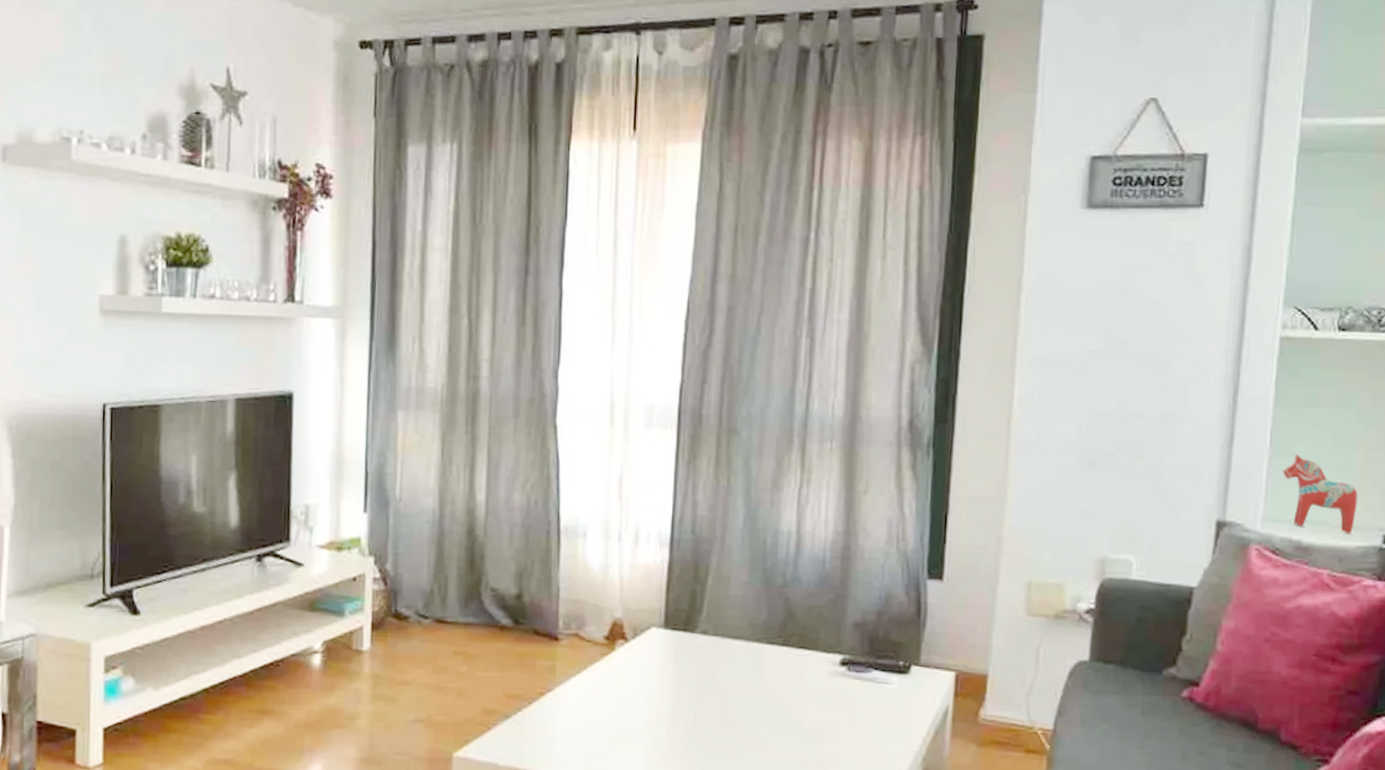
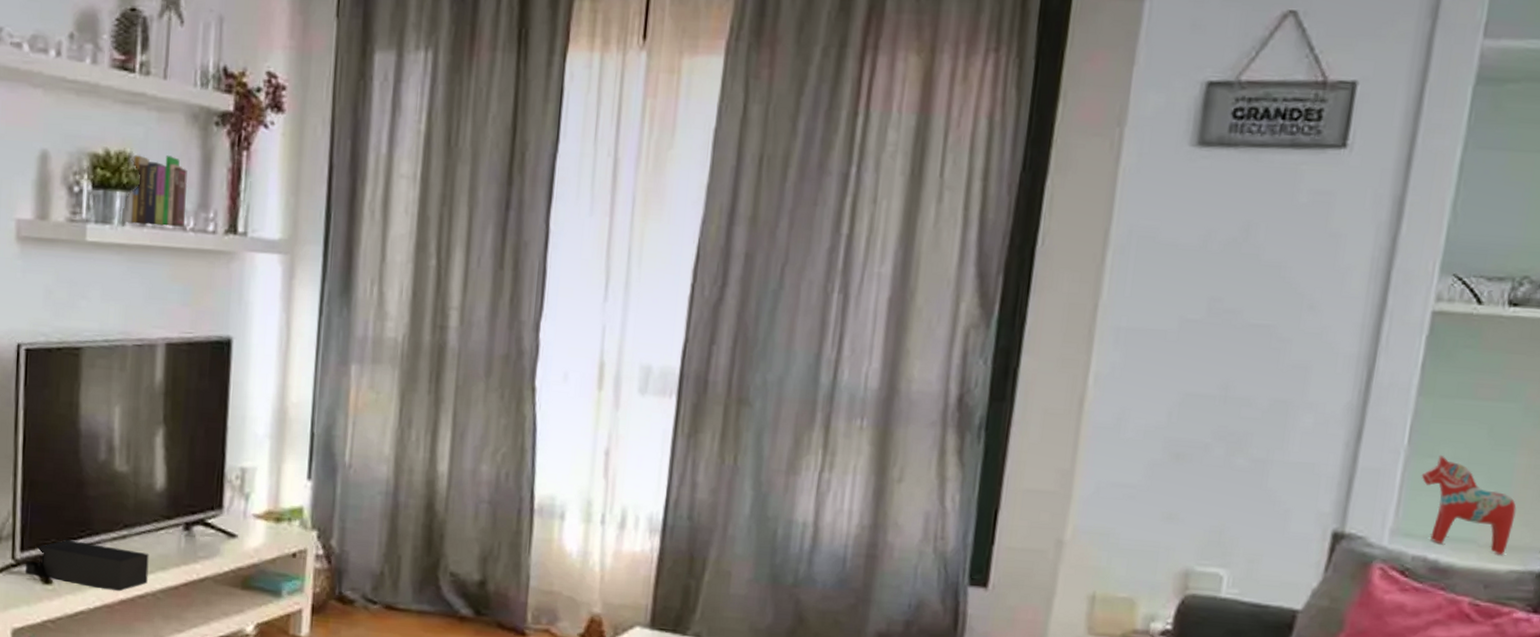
speaker: none [115,574,226,619] -> present [25,539,149,592]
books: none [193,237,250,298] -> present [122,155,188,227]

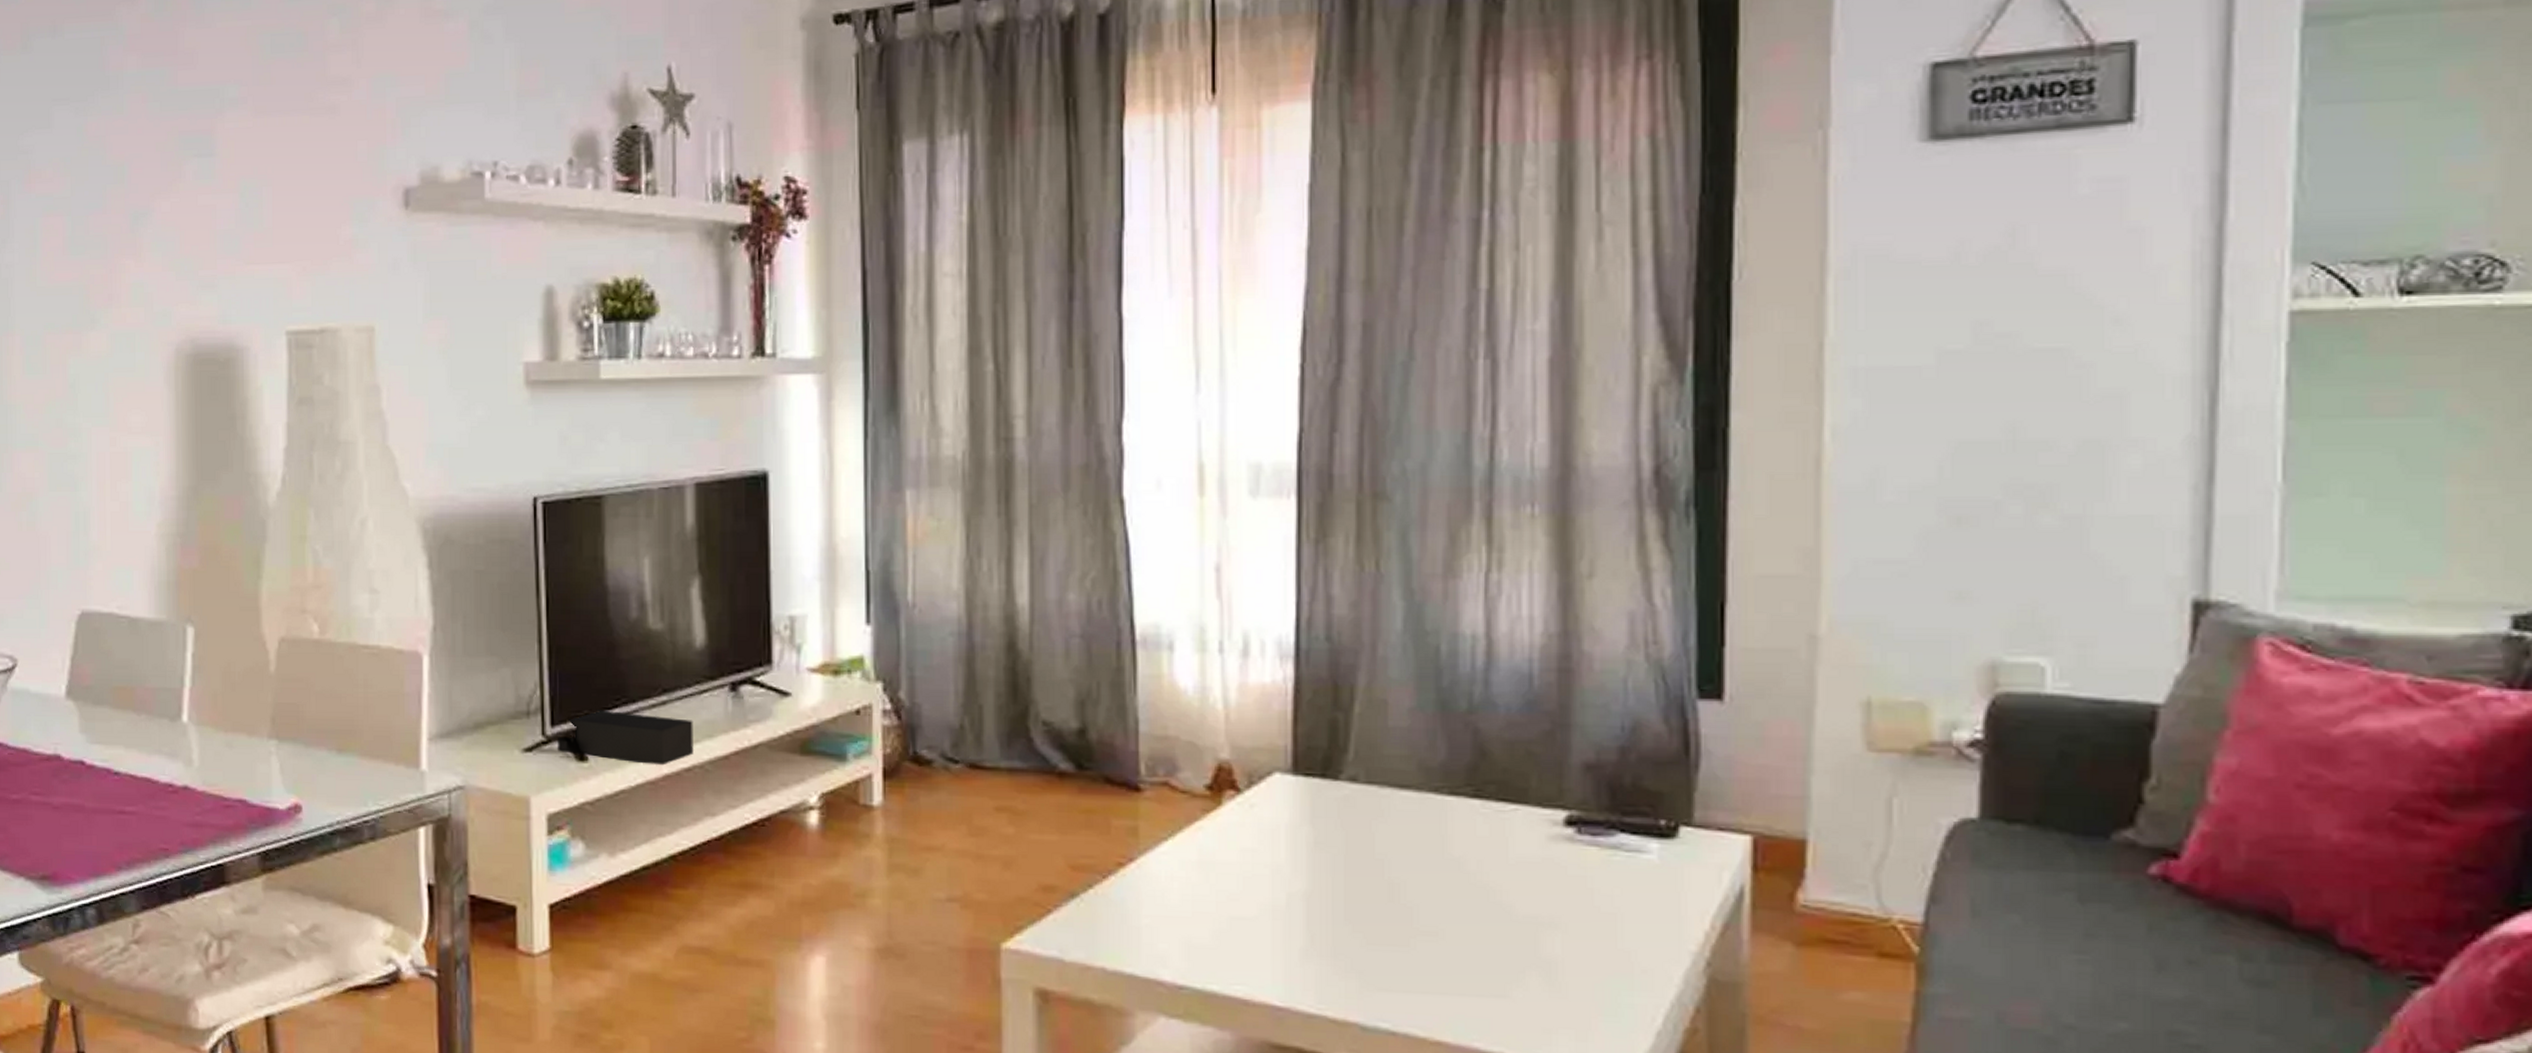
books: present [122,155,188,227] -> none [637,278,706,356]
decorative figurine: present [1421,454,1517,555] -> none [2309,491,2458,615]

